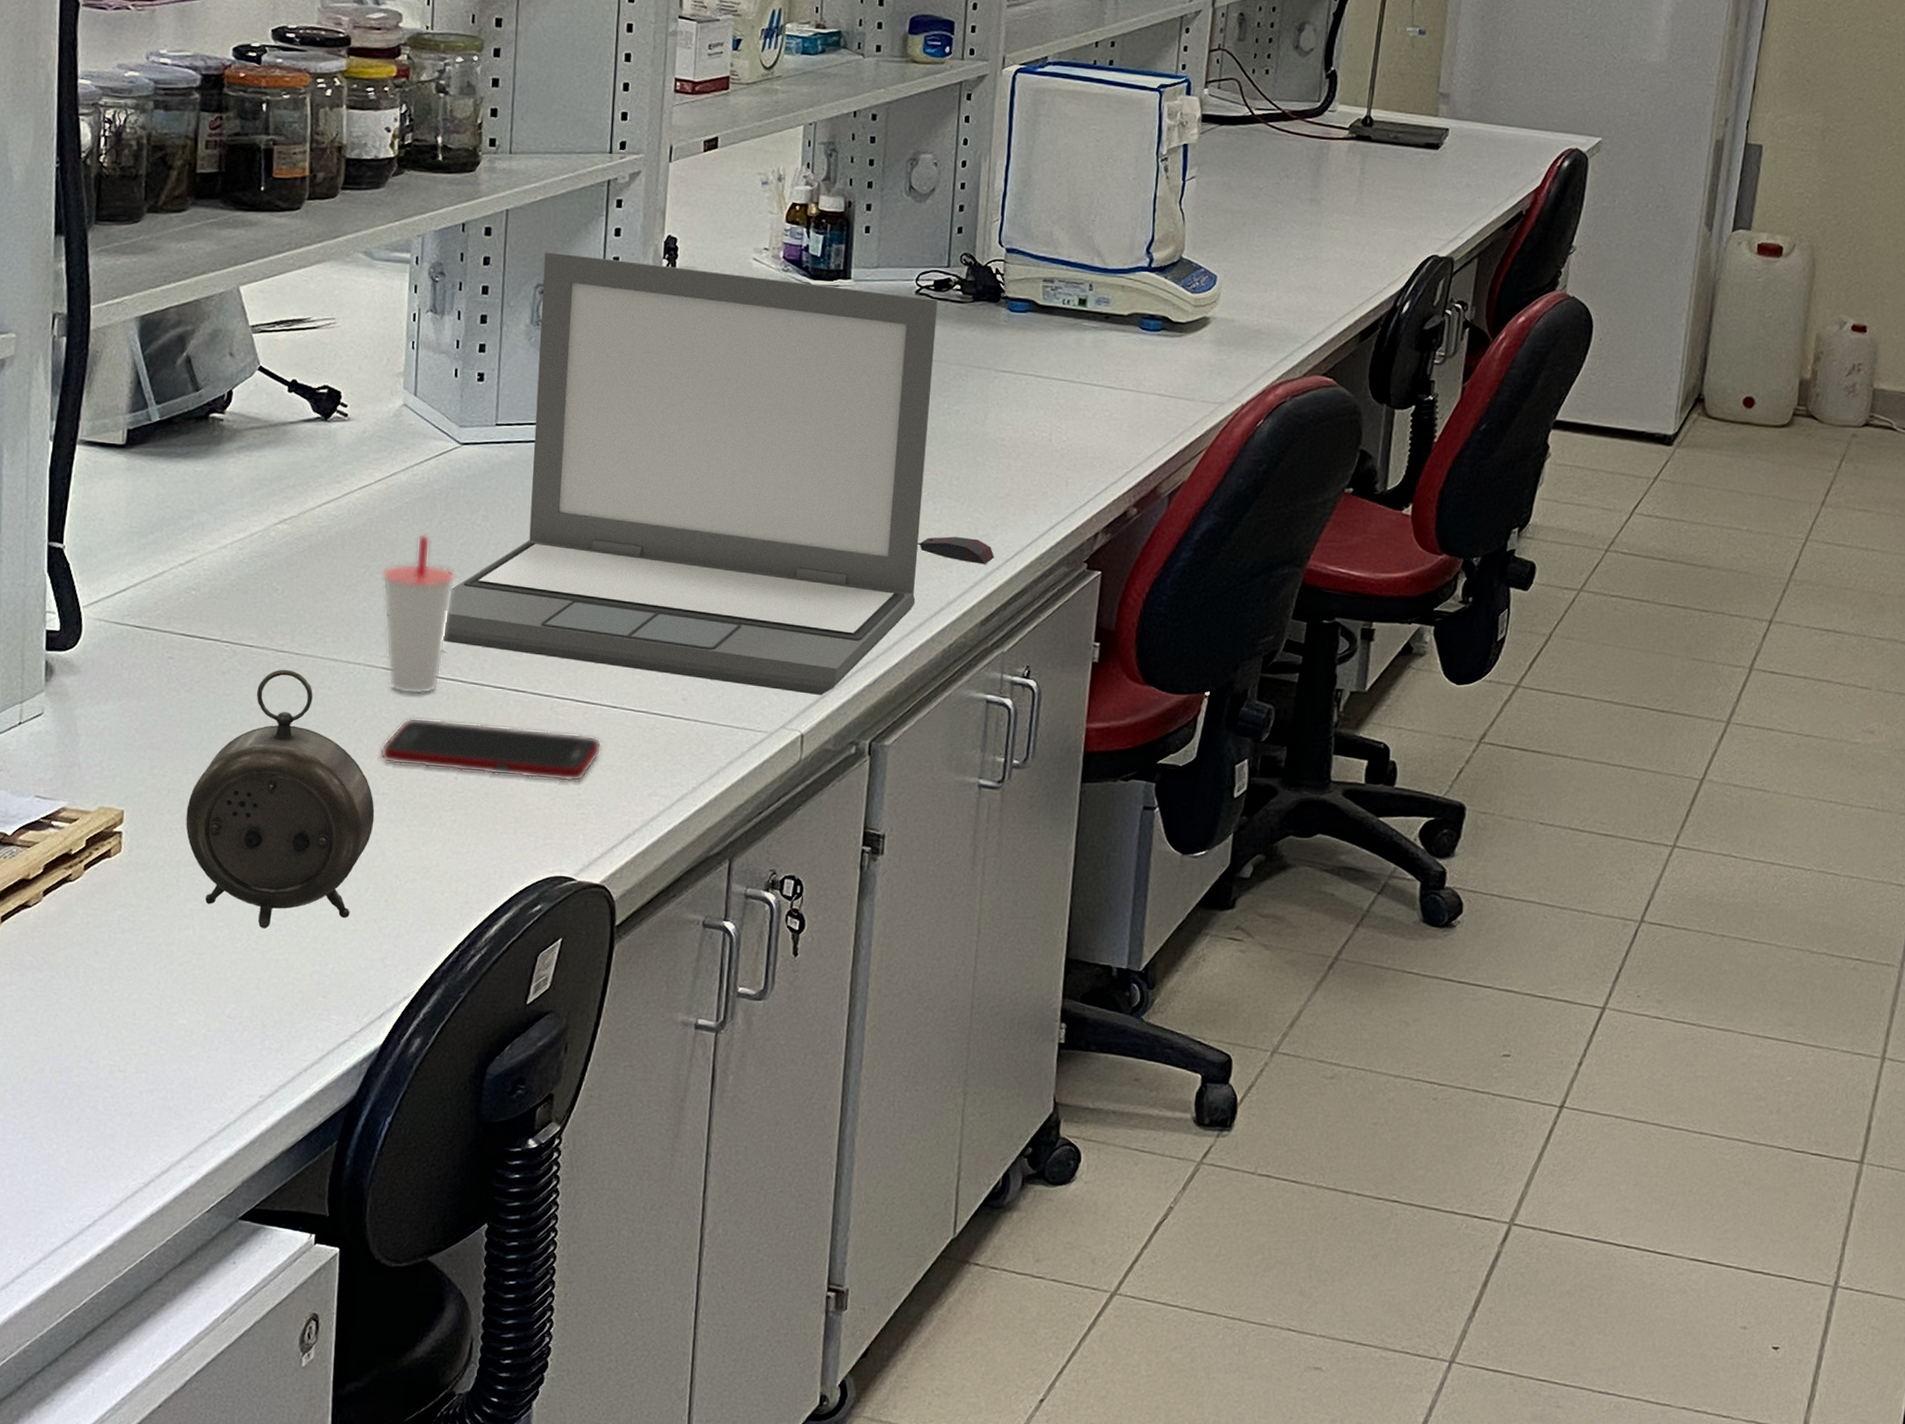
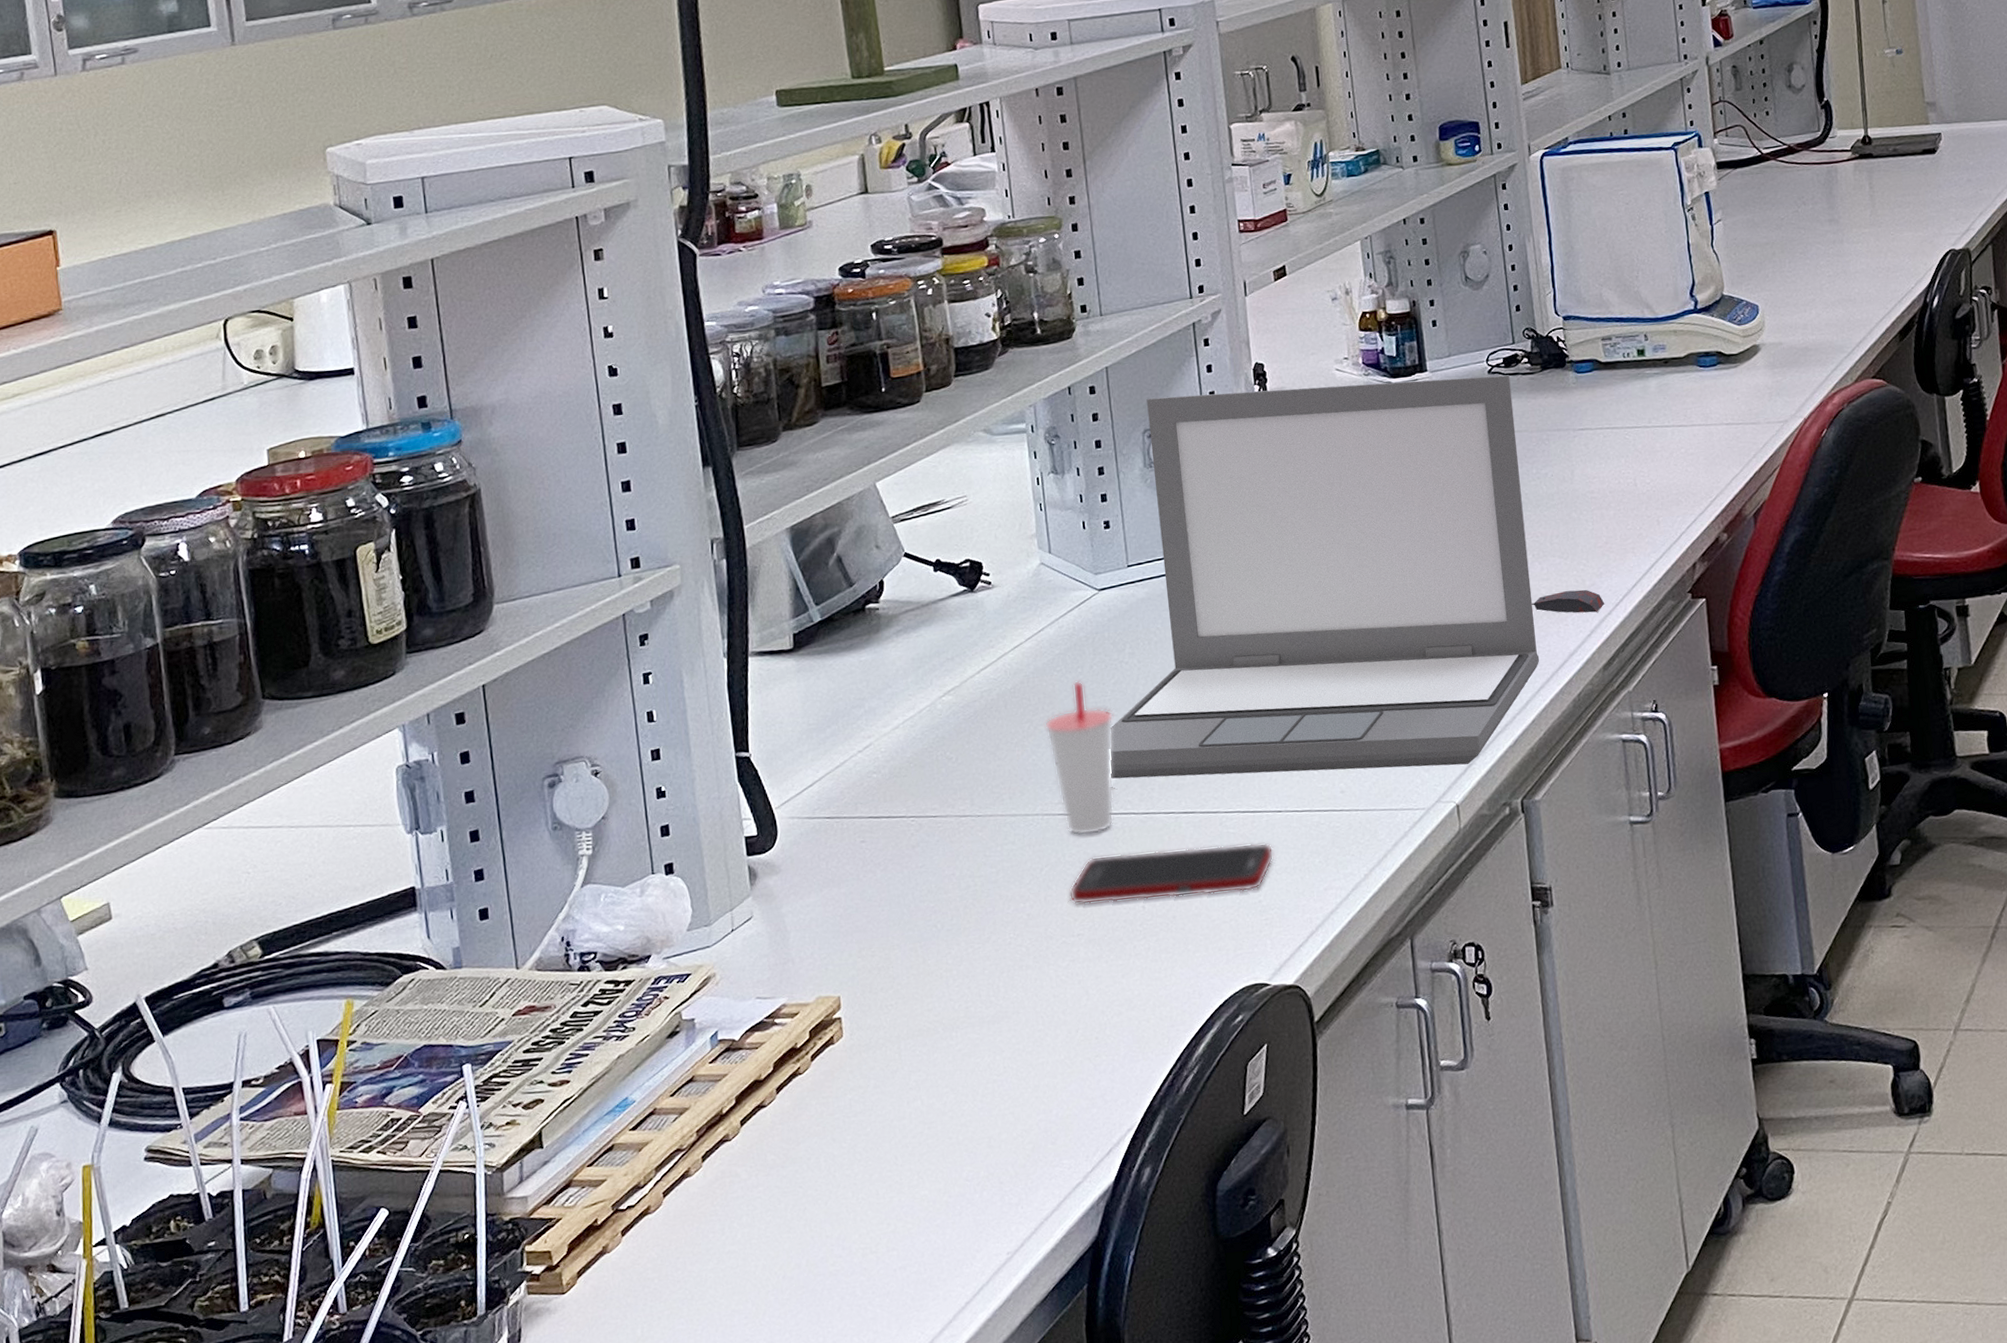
alarm clock: present [185,669,375,929] -> none [898,832,1074,1087]

